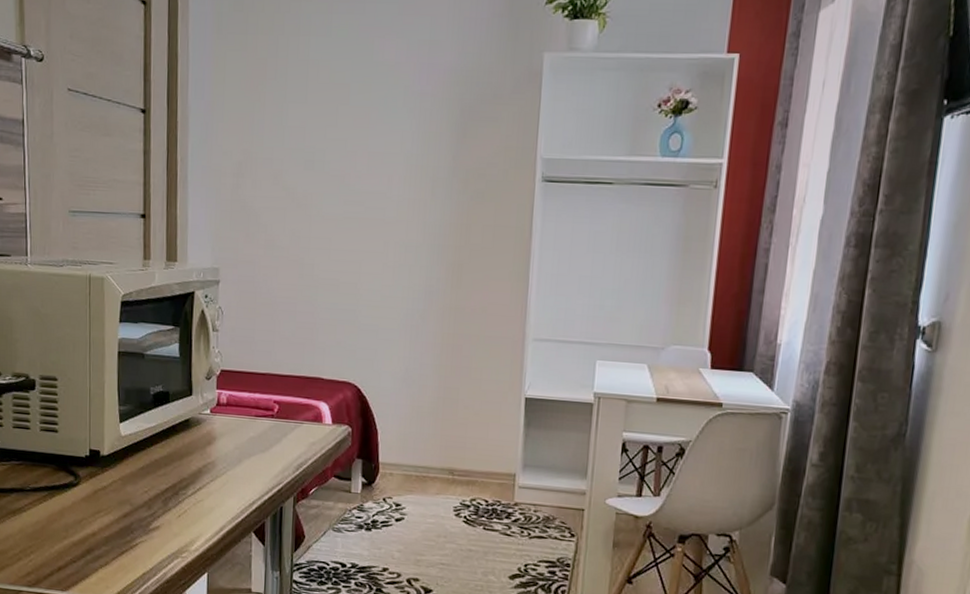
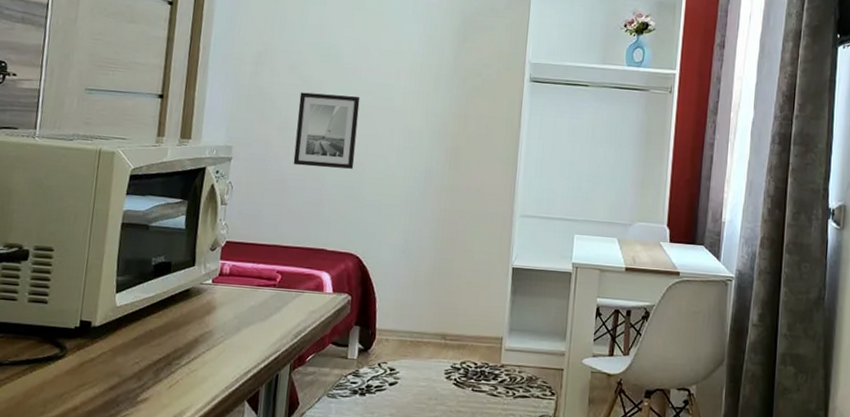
wall art: none [283,205,350,290] -> present [293,92,360,169]

